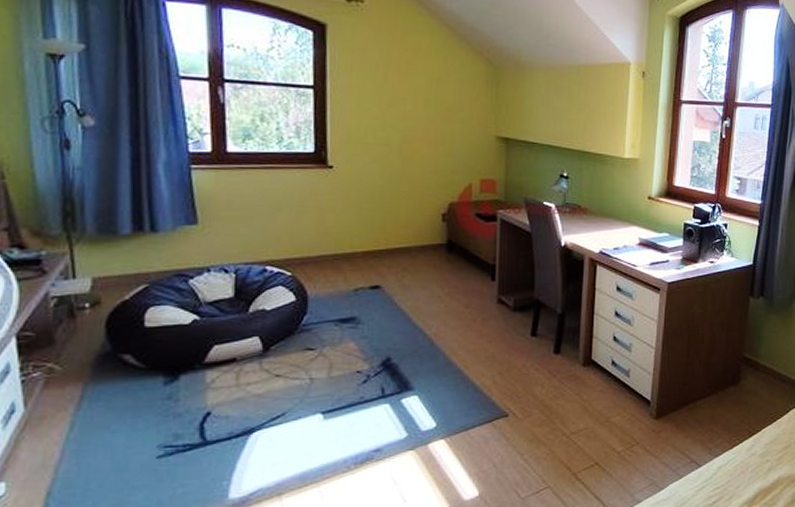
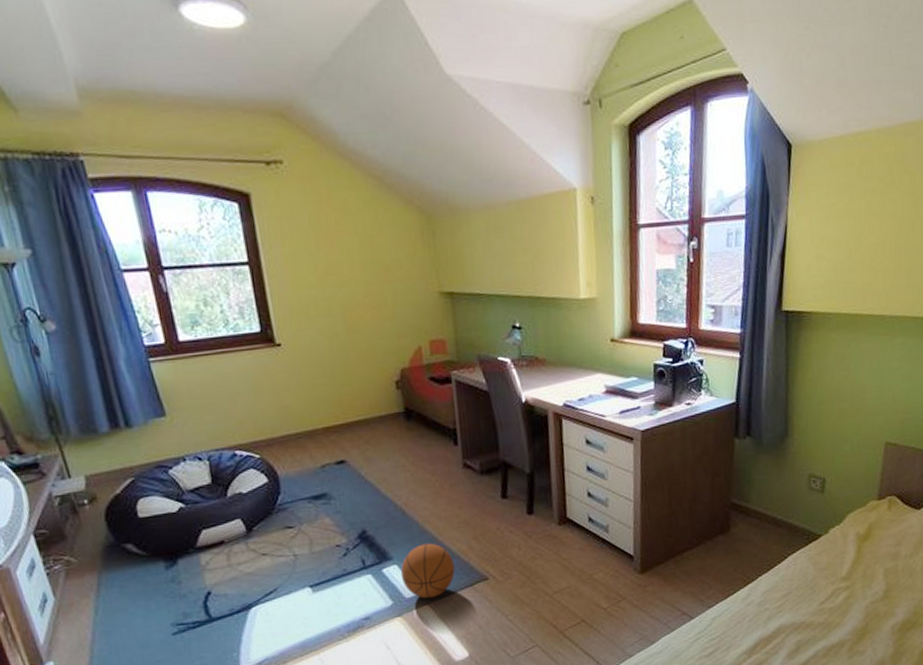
basketball: none [421,375,476,432] -> present [401,543,455,598]

